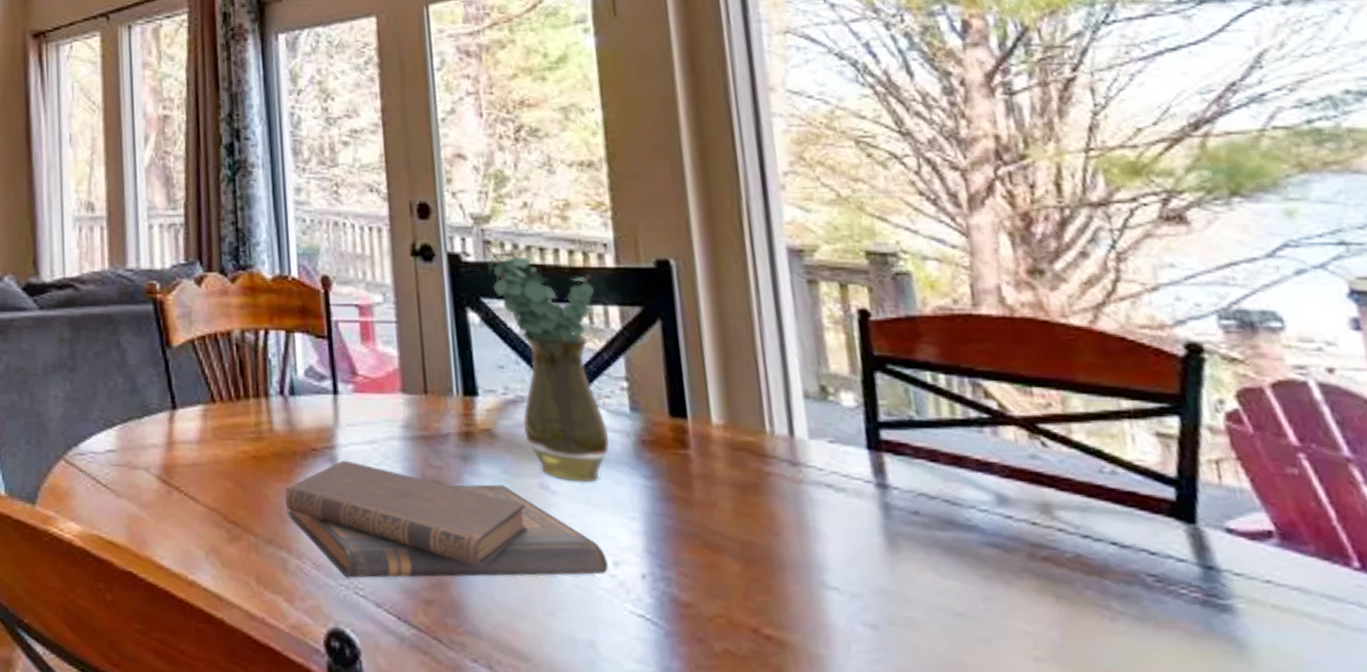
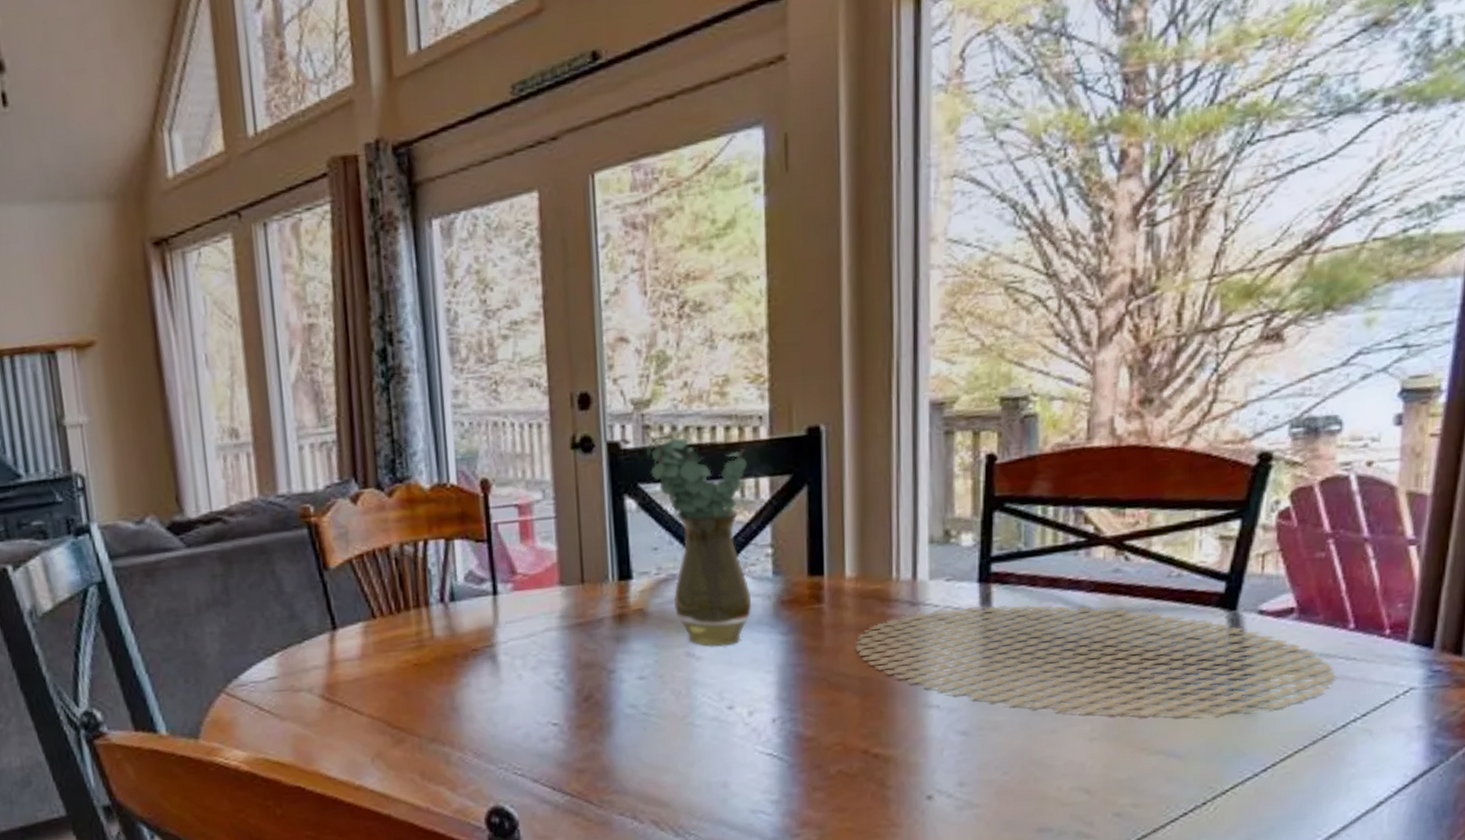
diary: present [285,460,608,578] -> none [447,655,743,762]
place mat: none [730,474,1348,657] -> present [855,605,1334,717]

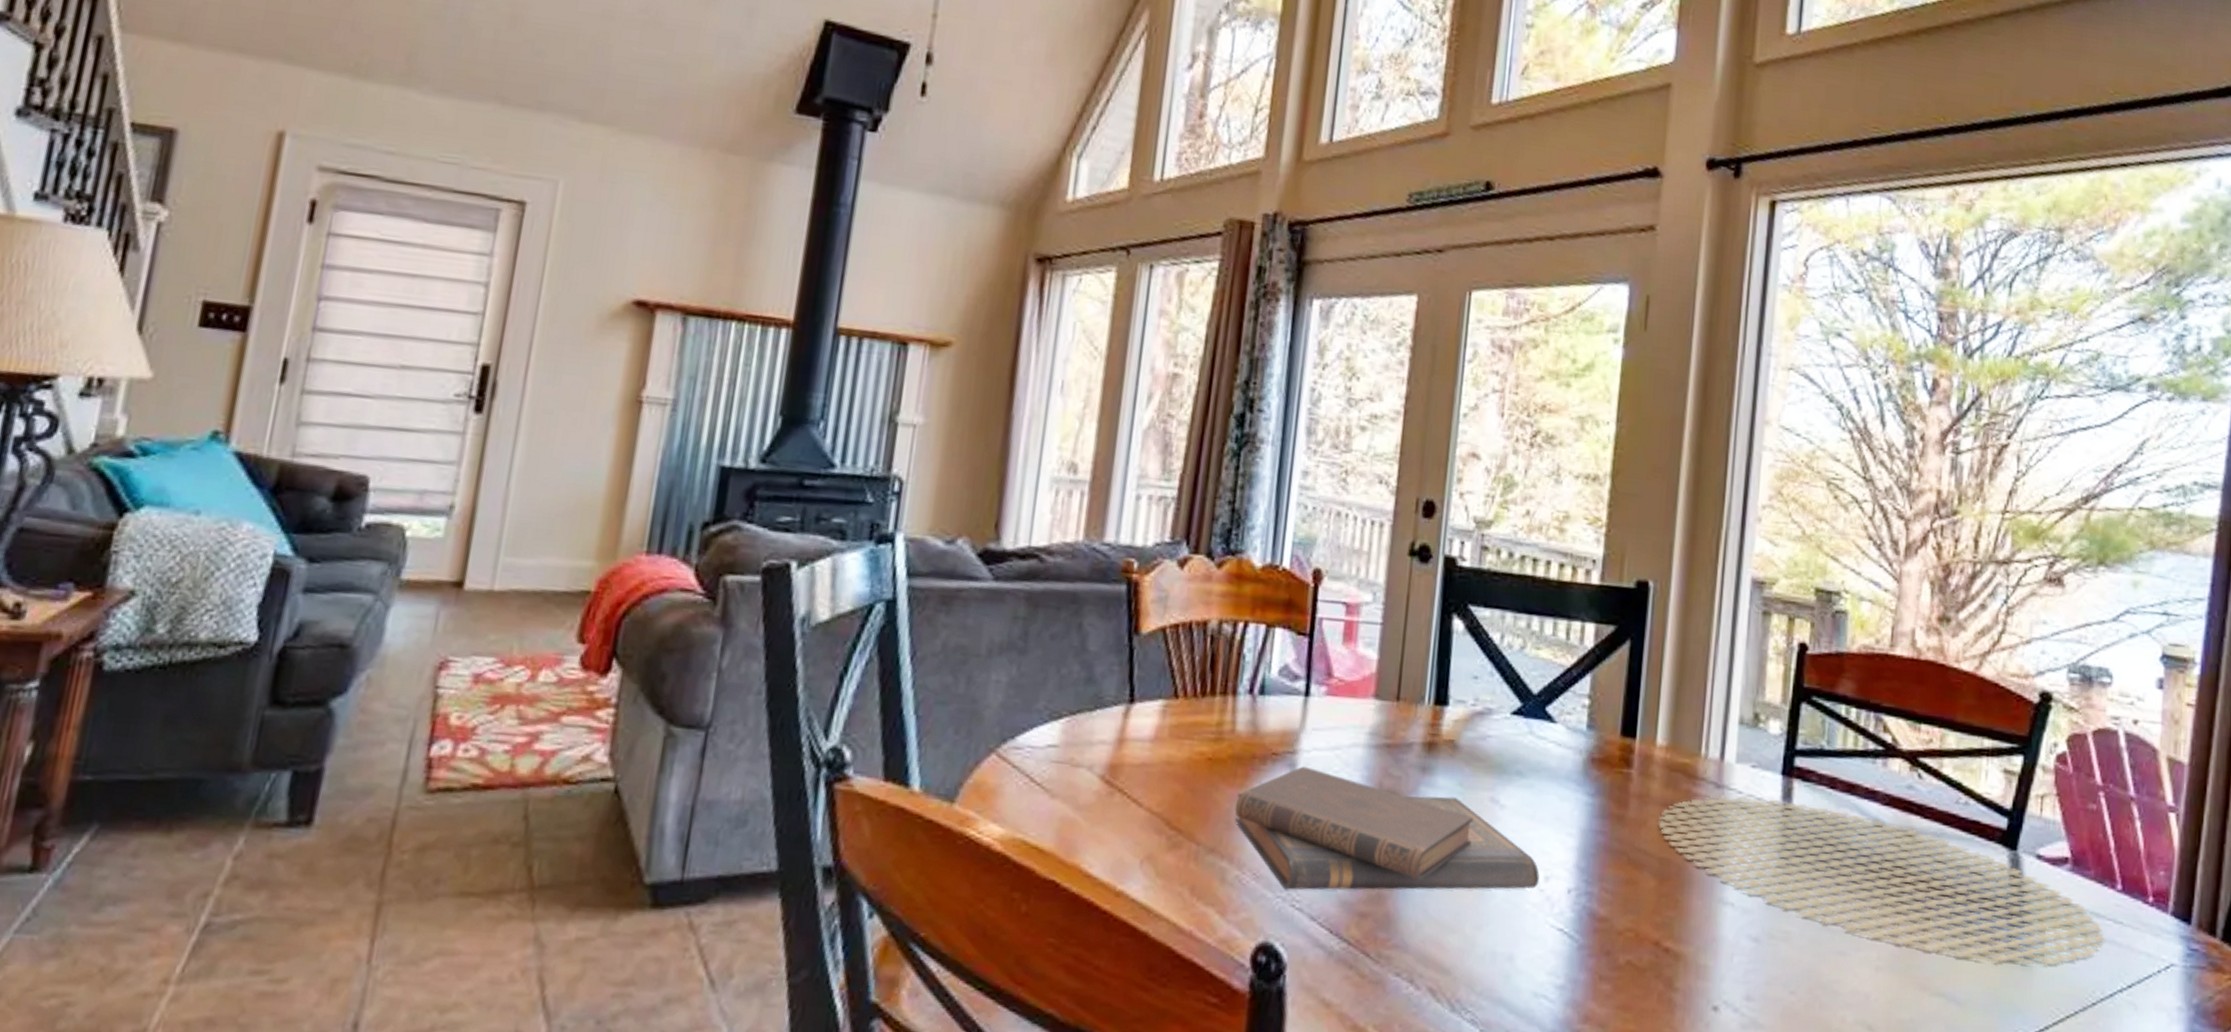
diary: none [447,655,743,762] -> present [1234,766,1540,890]
vase: present [644,430,752,646] -> none [1480,551,1576,798]

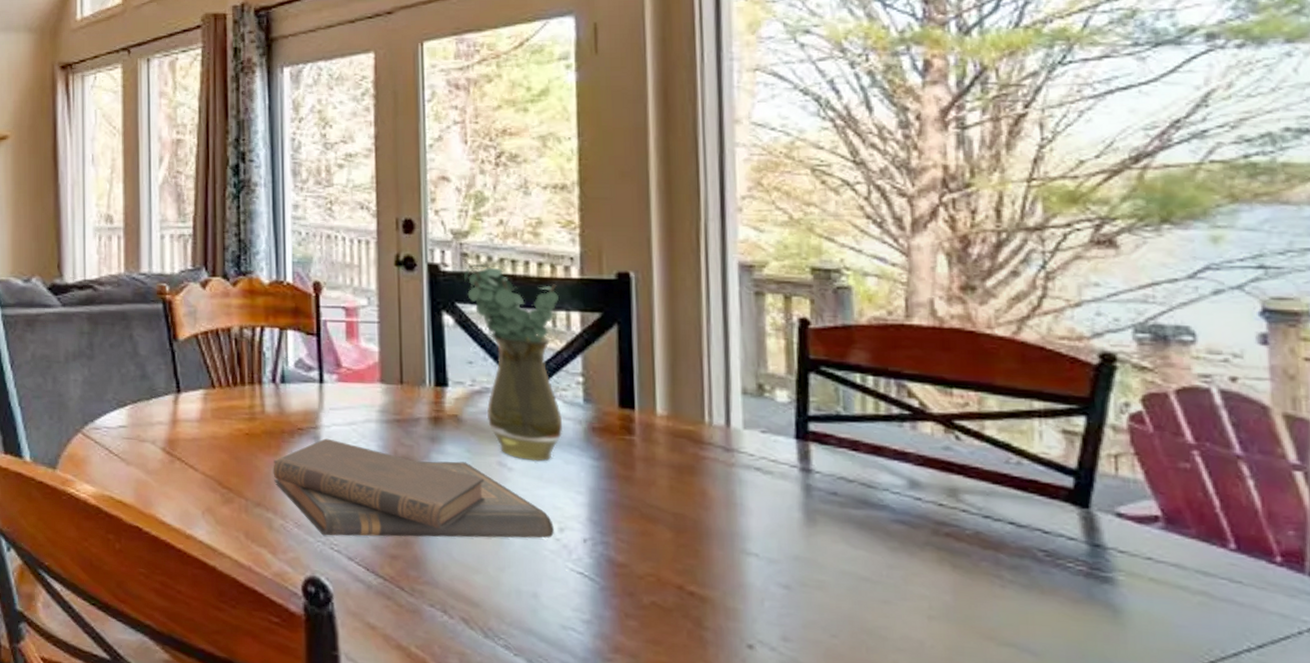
vase: none [1480,551,1576,798] -> present [462,257,563,462]
place mat: present [1658,796,2103,965] -> none [667,459,1217,622]

